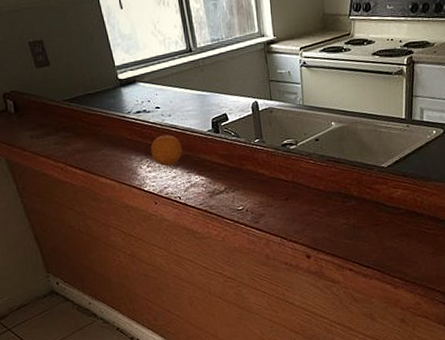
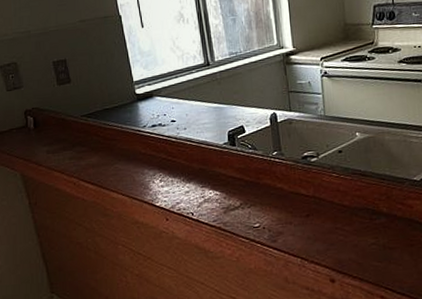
fruit: present [151,135,182,166] -> none [164,148,197,181]

